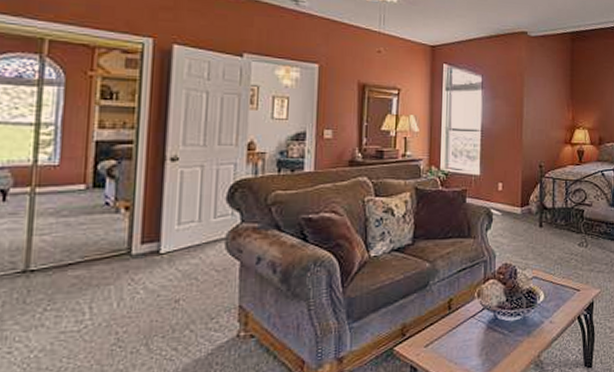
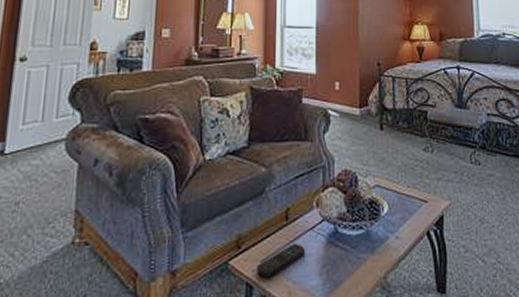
remote control: none [421,330,466,361] -> present [257,243,305,278]

